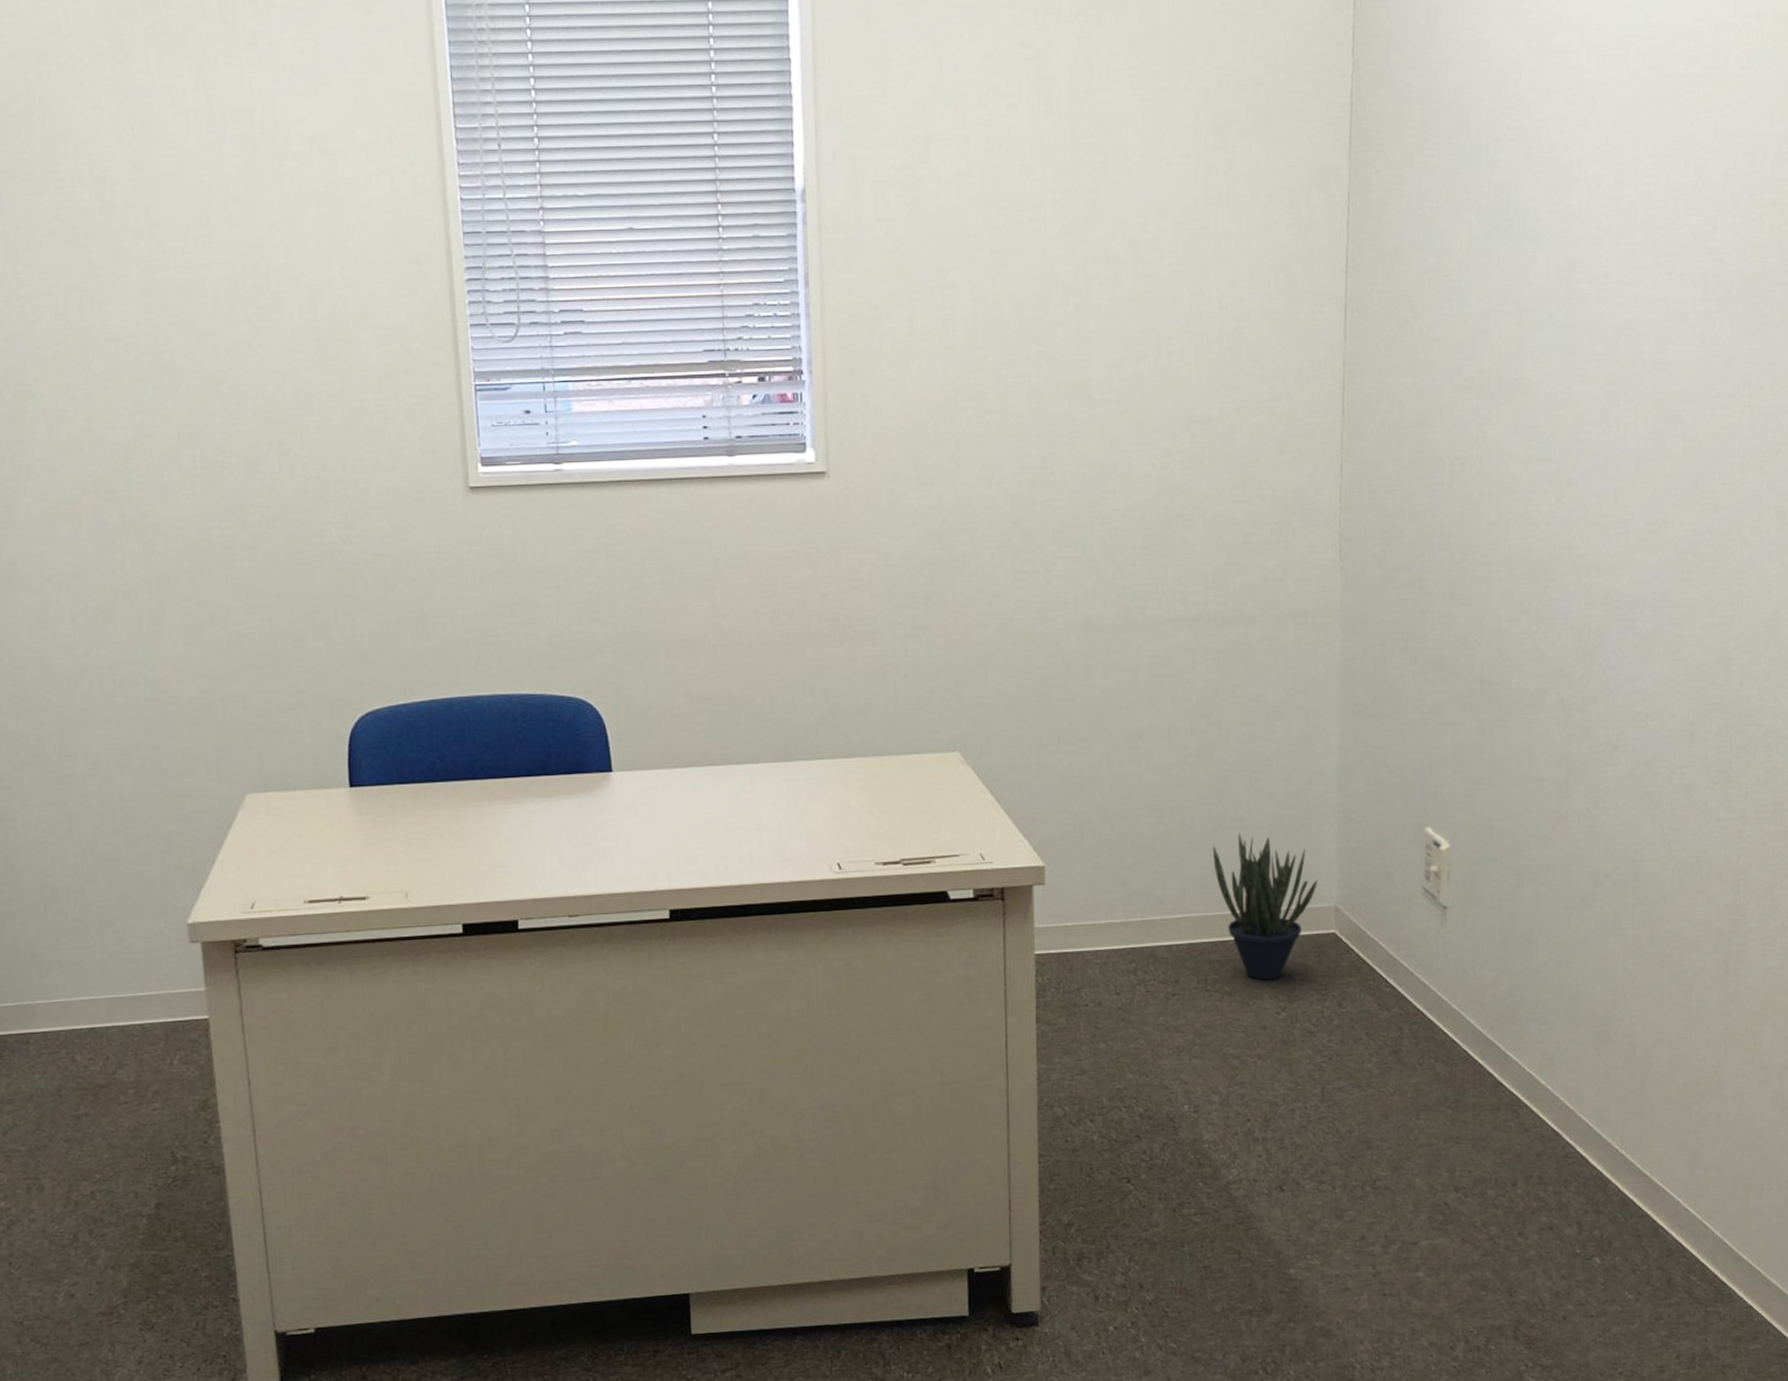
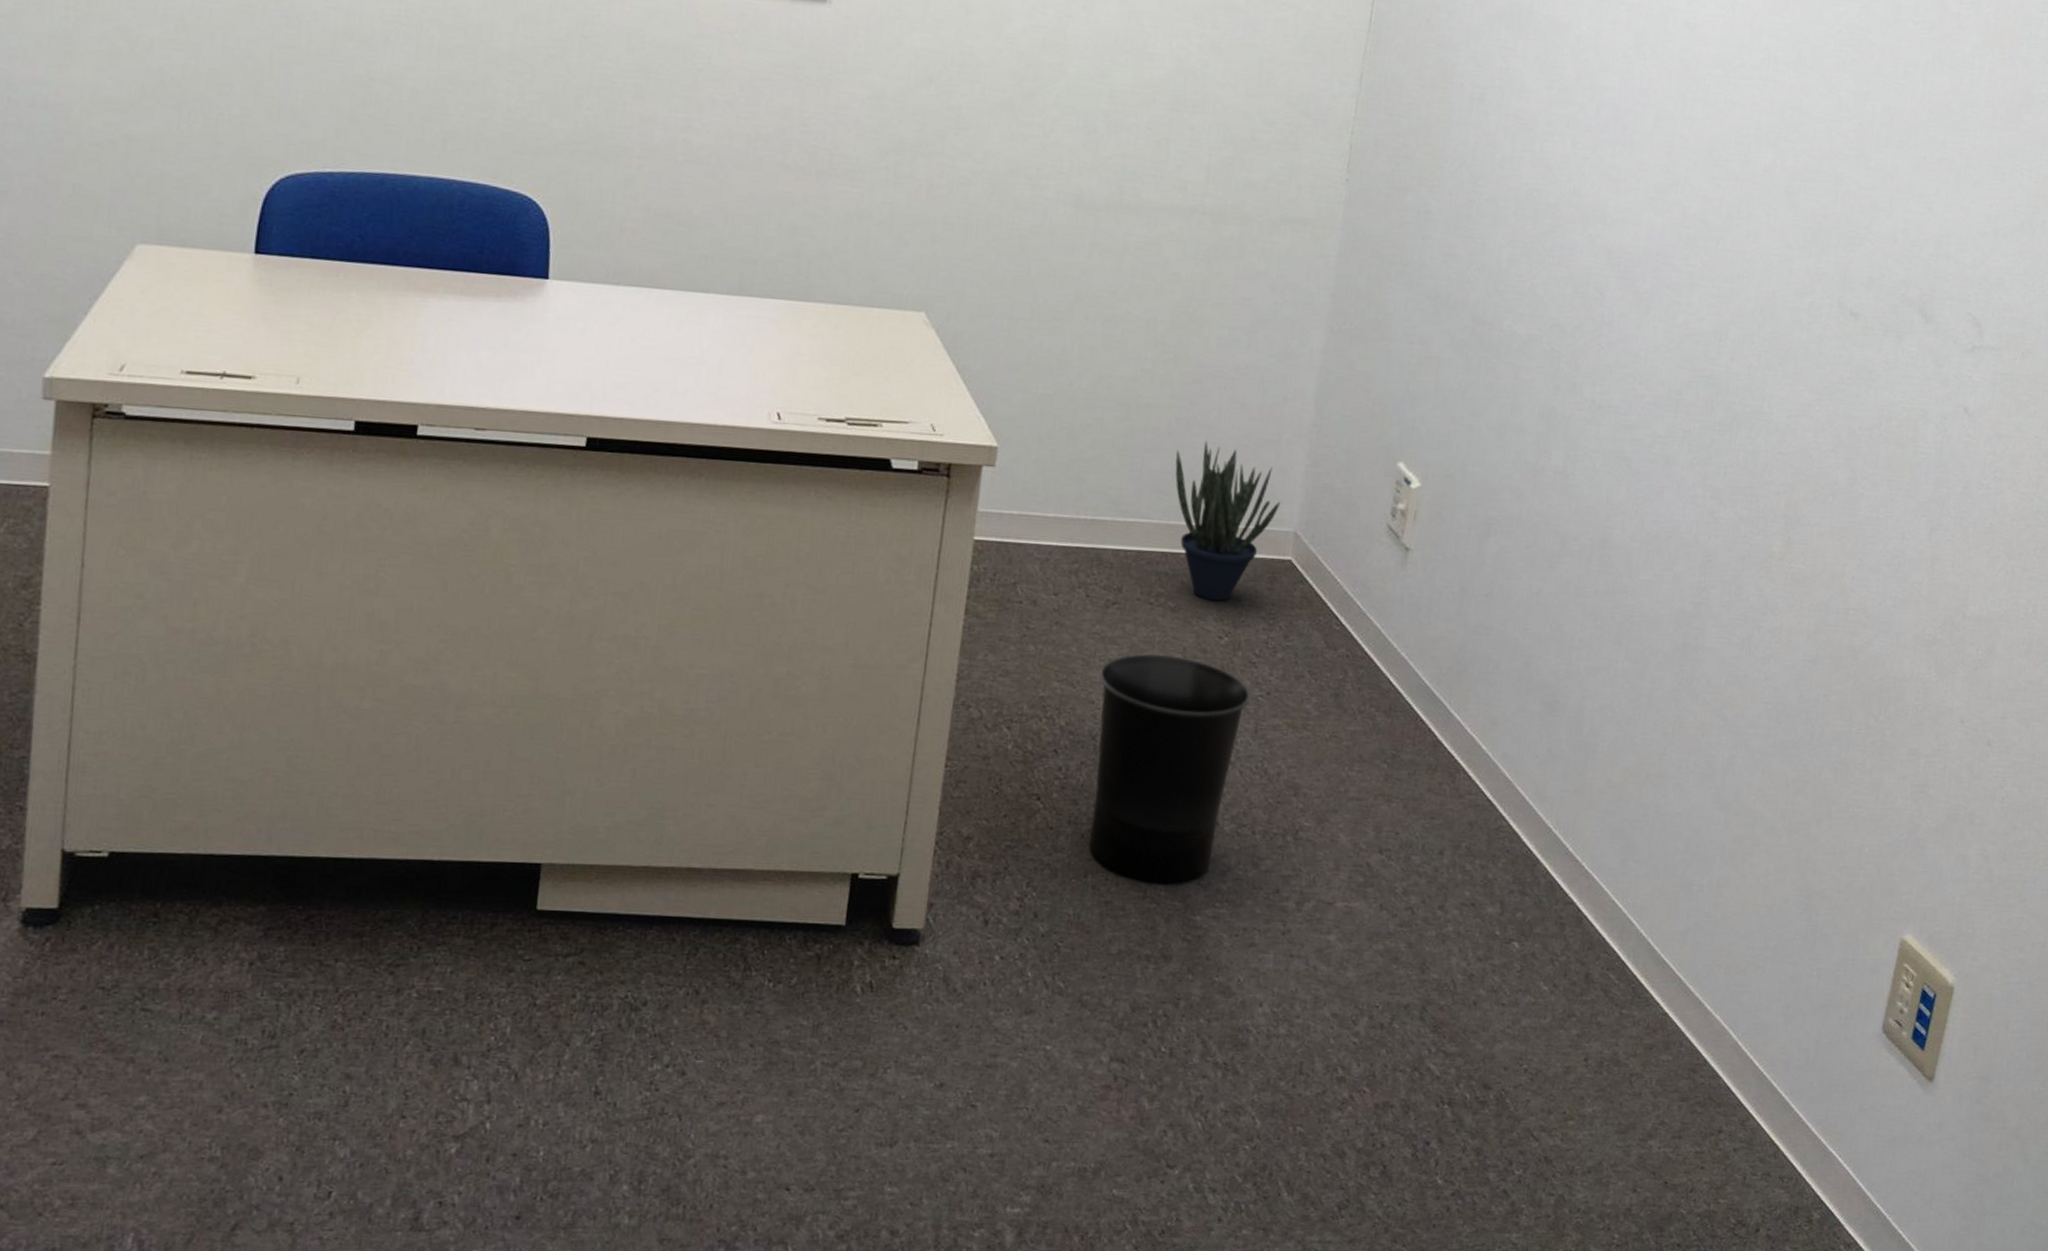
waste bin: none [1169,1035,1314,1244] -> present [1088,654,1251,883]

